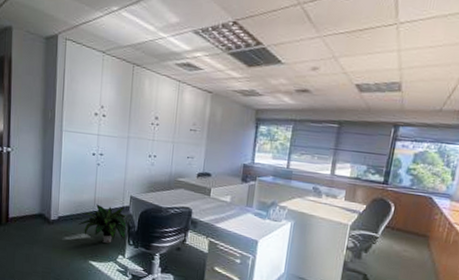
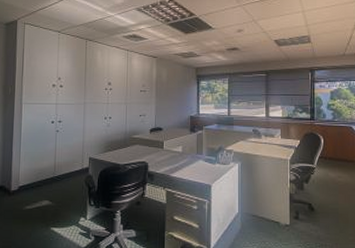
potted plant: present [78,204,128,243] -> none [39,168,88,207]

